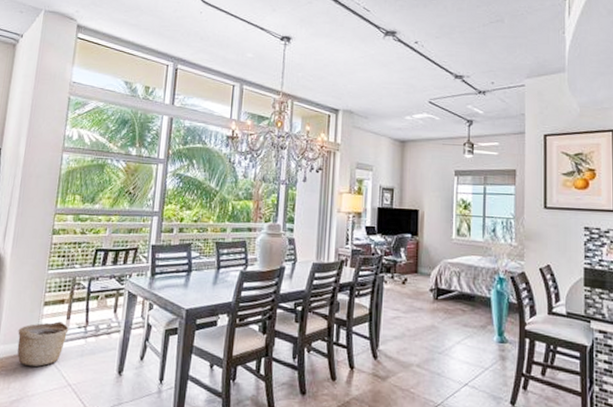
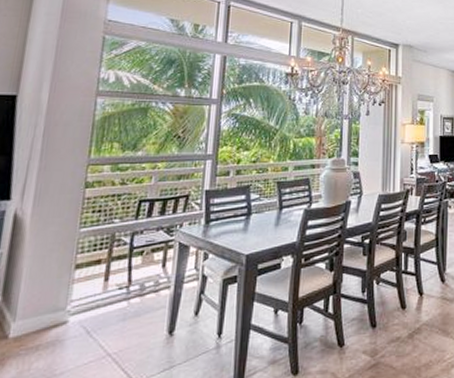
basket: present [17,321,69,366] -> none [40,284,107,340]

